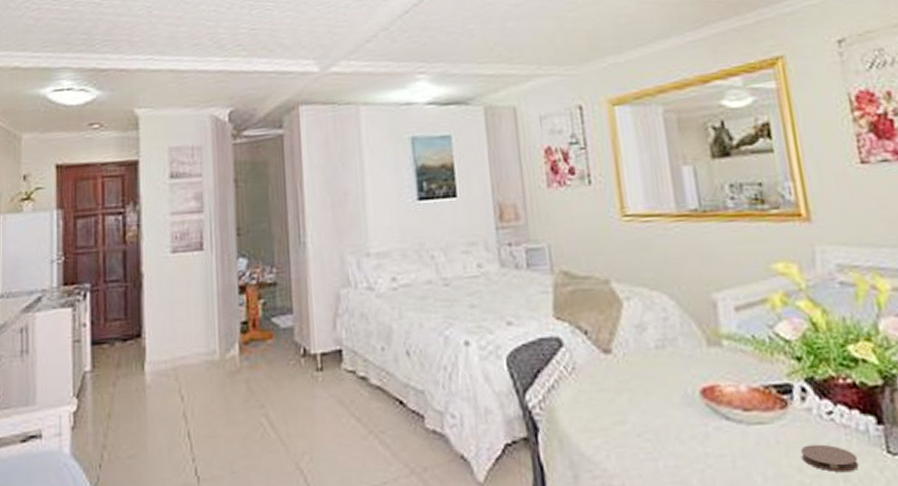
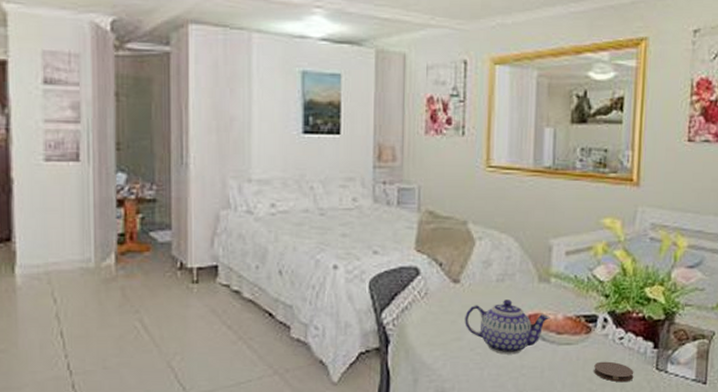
teapot: none [624,370,731,440] -> present [465,300,550,355]

